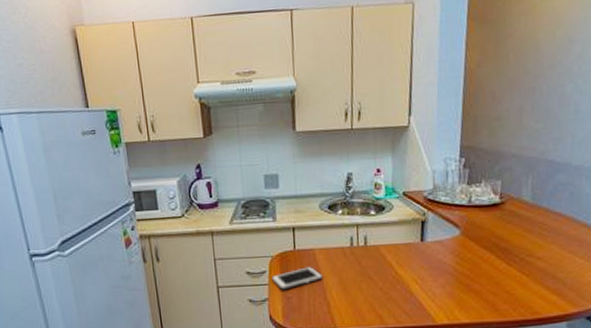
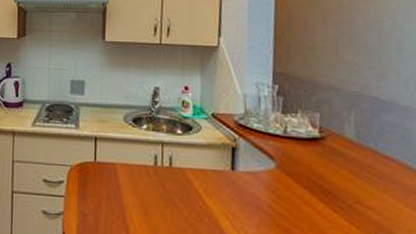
cell phone: present [272,267,322,290] -> none [69,182,122,205]

